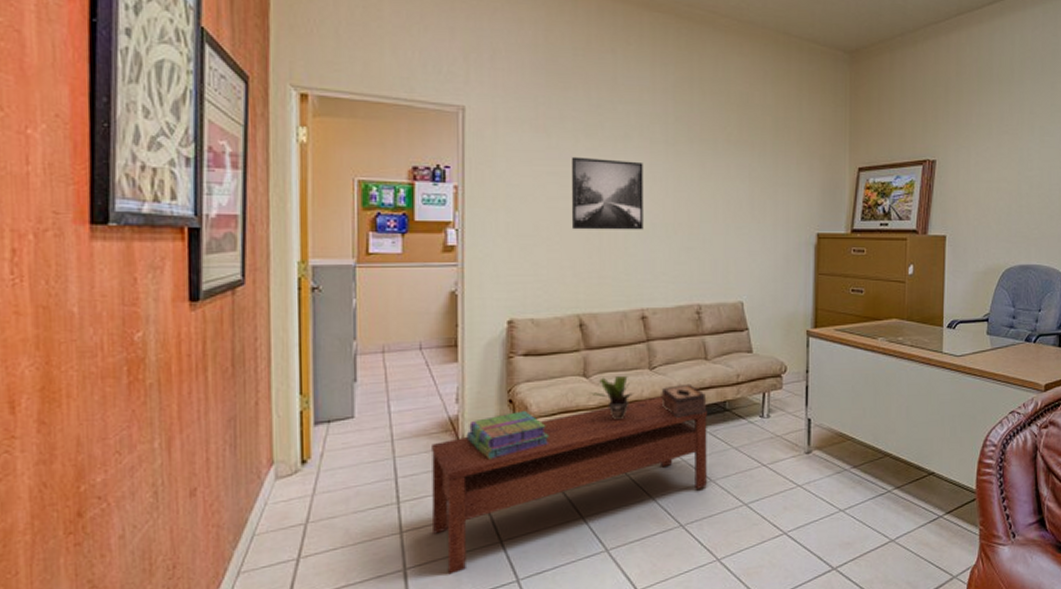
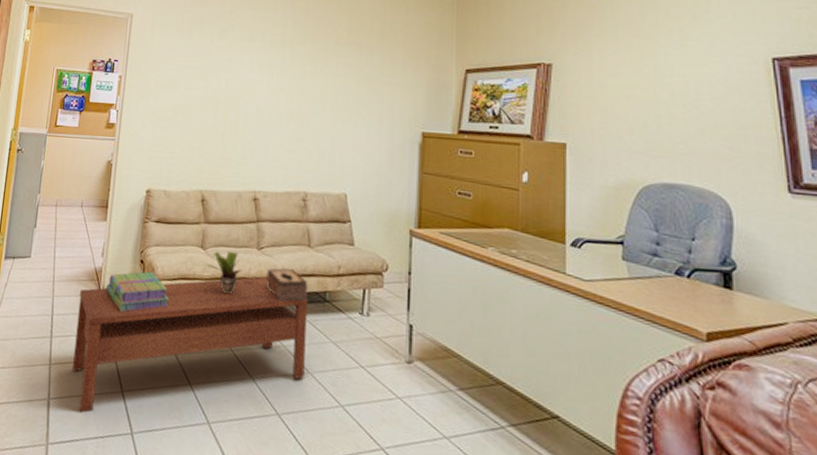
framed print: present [571,156,643,230] -> none [202,54,264,120]

